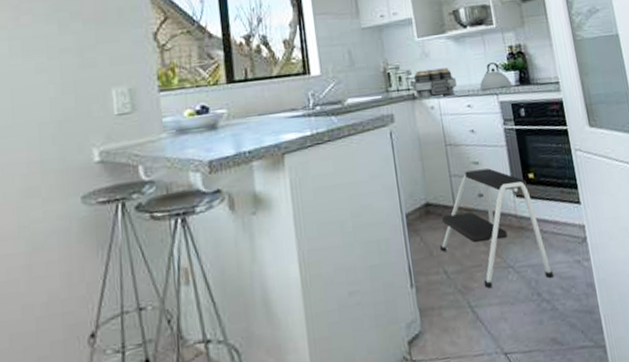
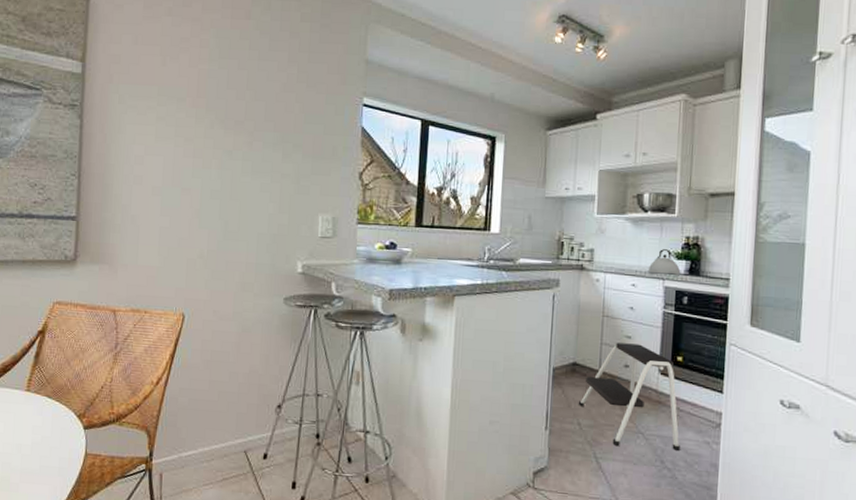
spice rack: present [411,67,458,99] -> none [582,244,627,273]

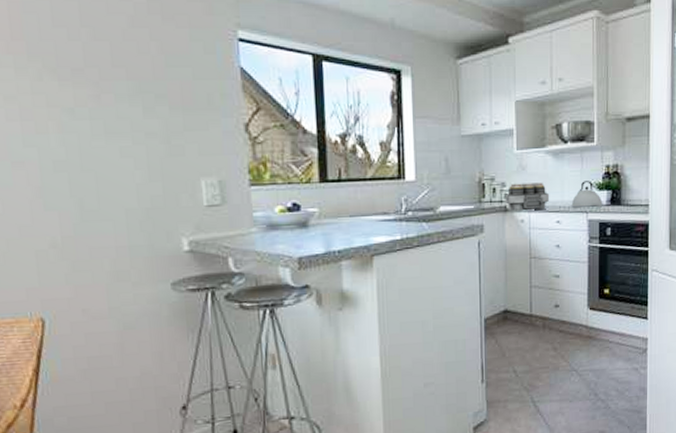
step stool: present [578,343,680,450] -> none [512,282,611,387]
spice rack: none [582,244,627,273] -> present [505,182,550,212]

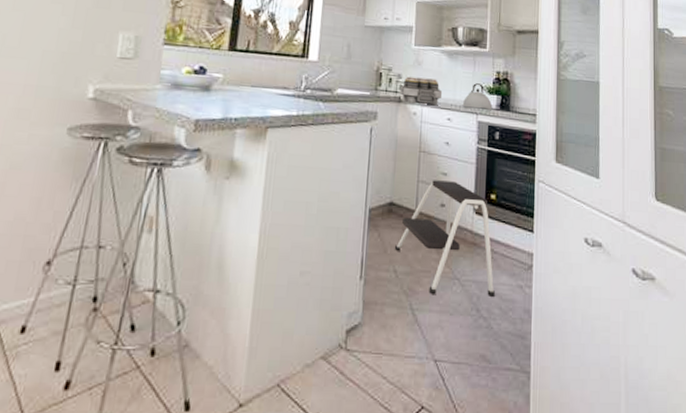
step stool: none [512,282,611,387] -> present [394,180,495,296]

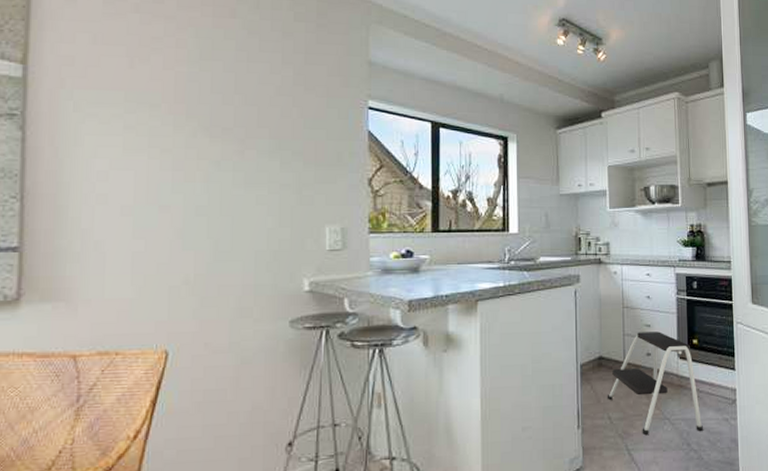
spice rack: present [399,76,443,106] -> none [599,238,640,264]
kettle: present [462,83,493,111] -> none [659,238,689,263]

